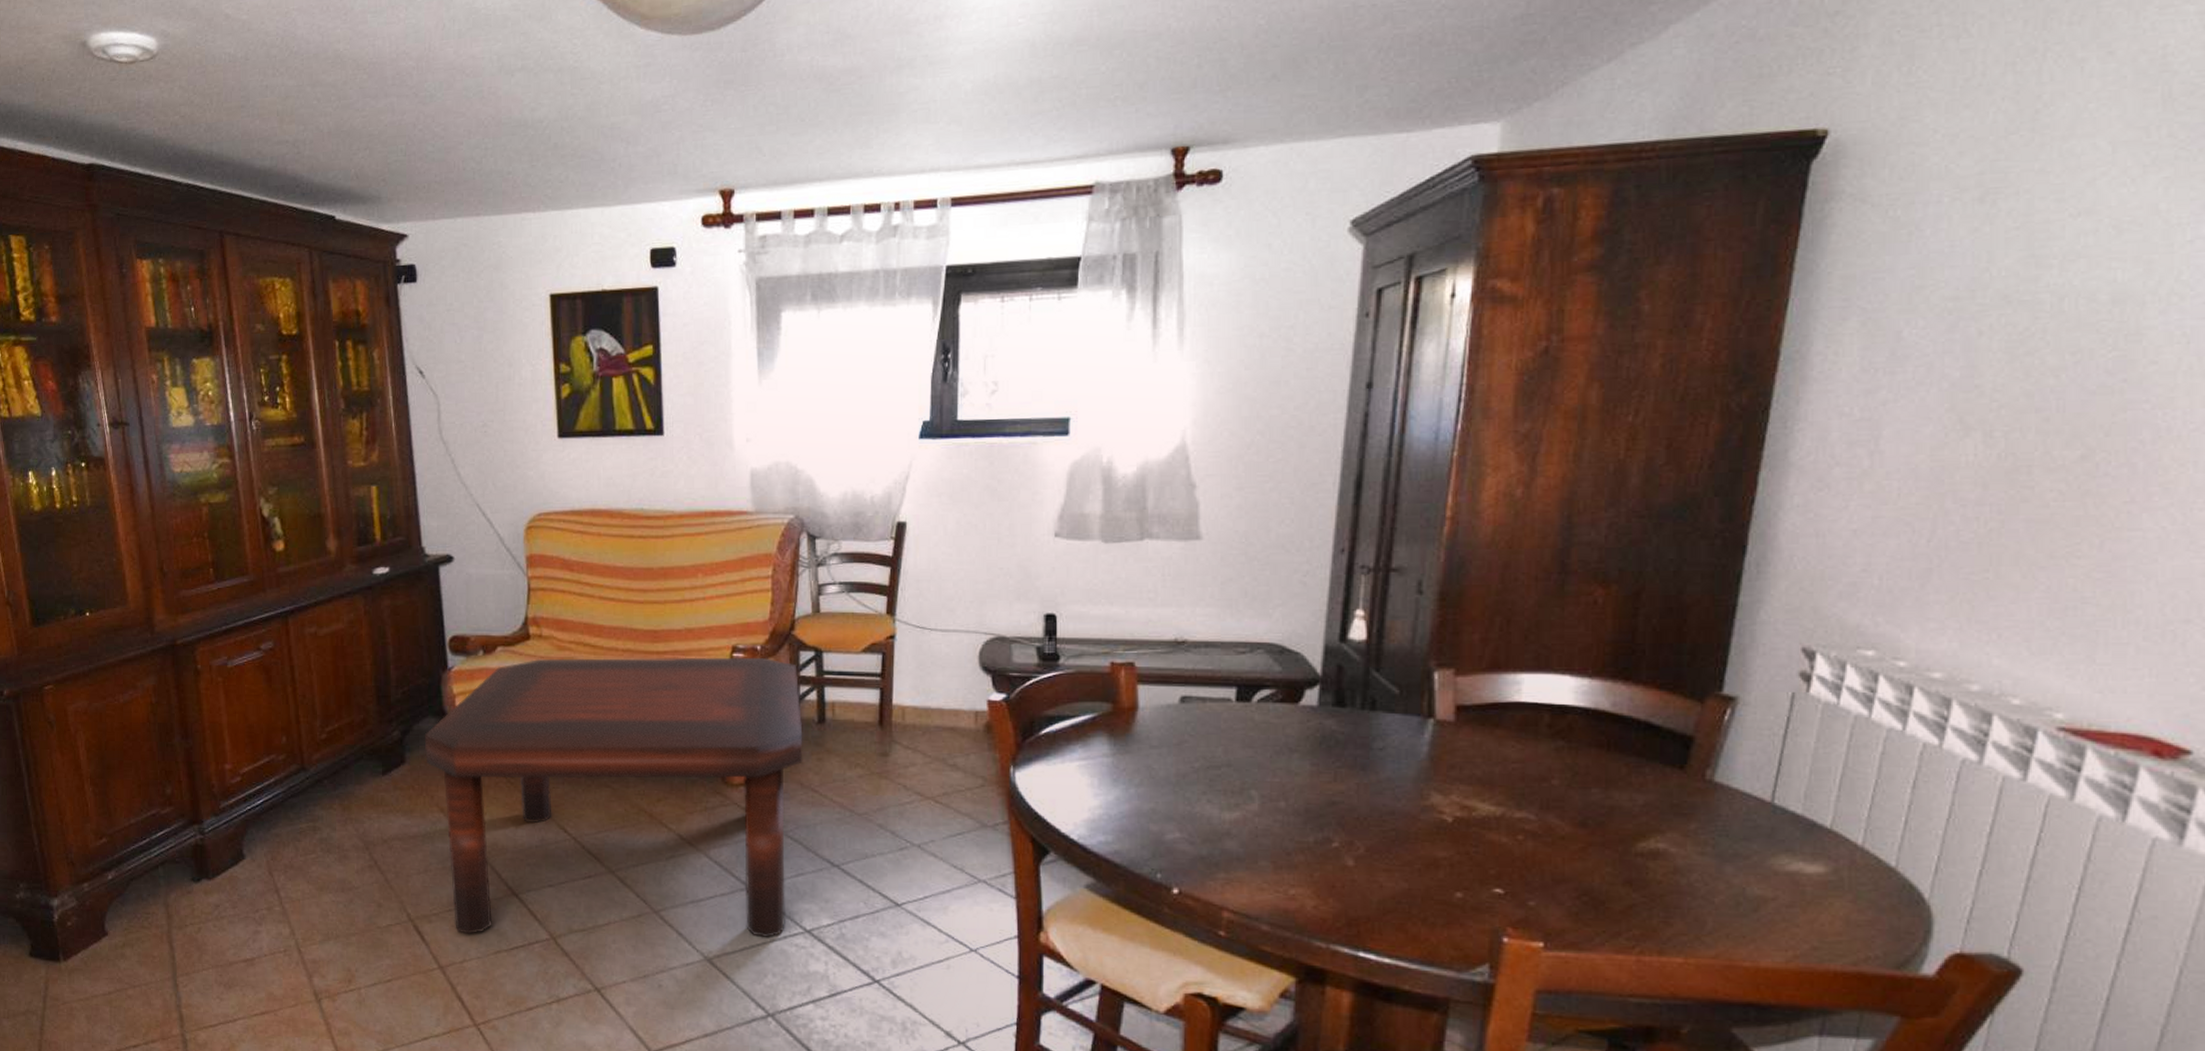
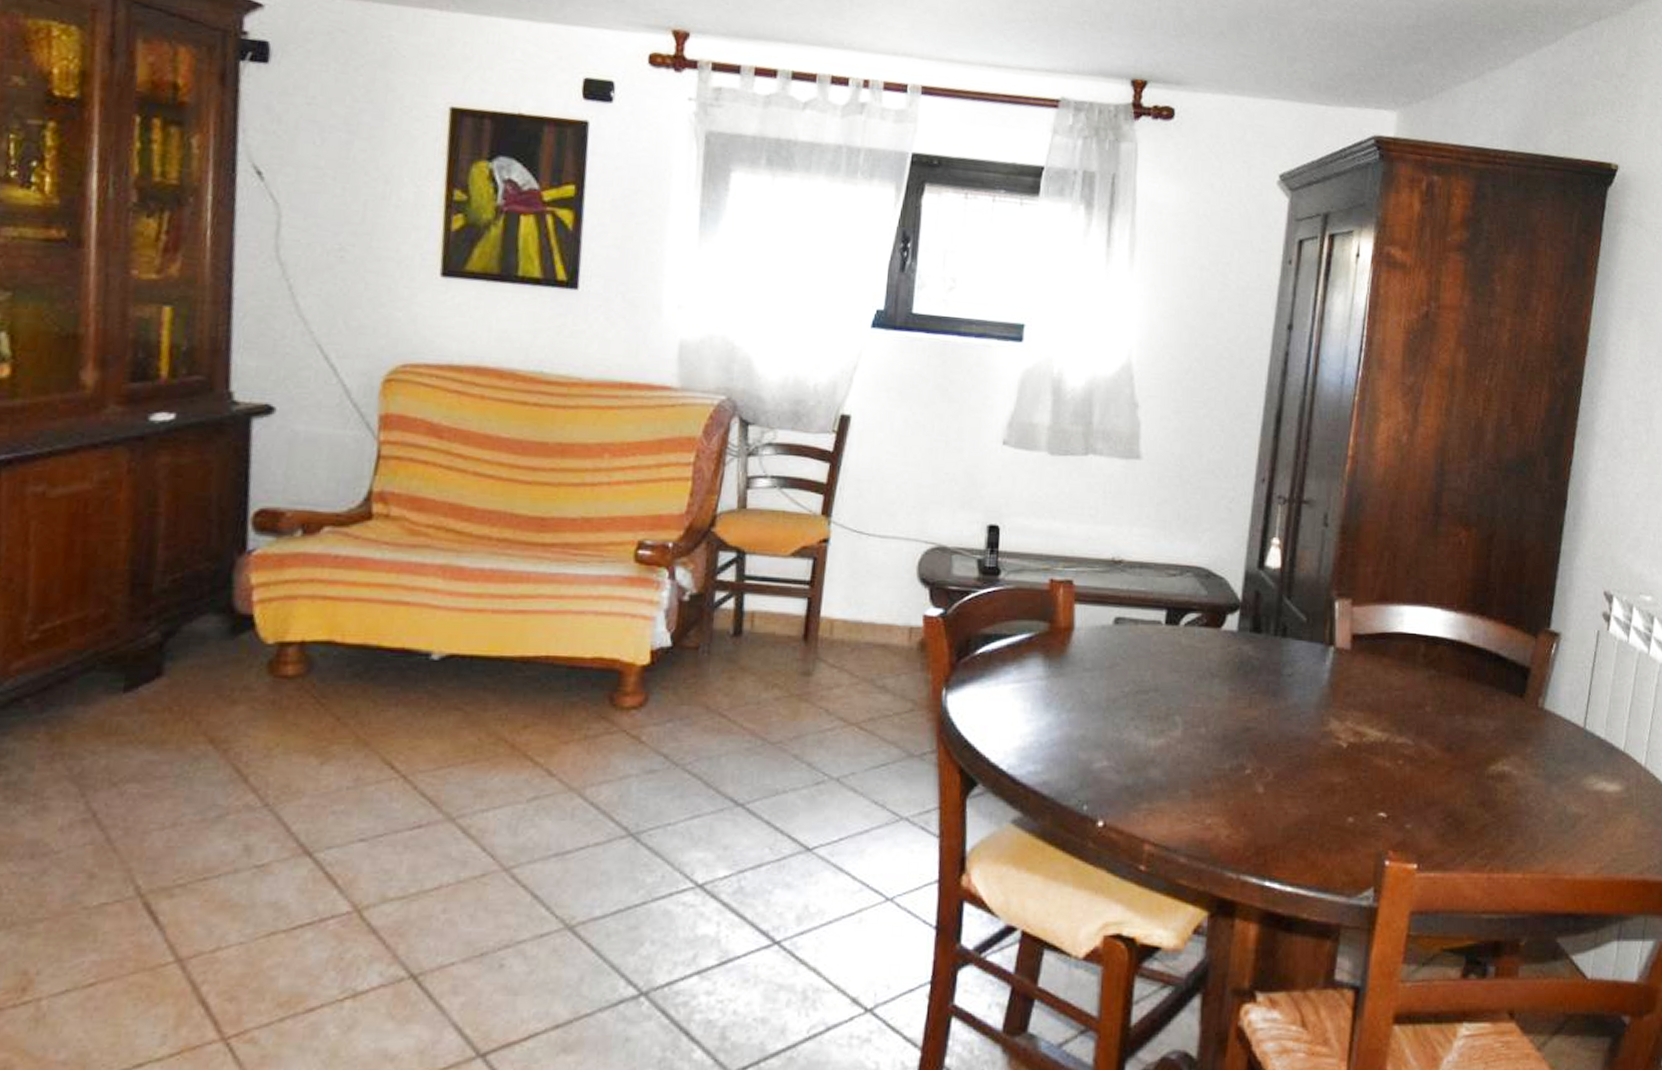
coffee table: present [424,657,803,938] -> none [196,544,715,911]

